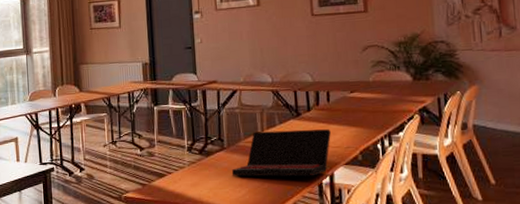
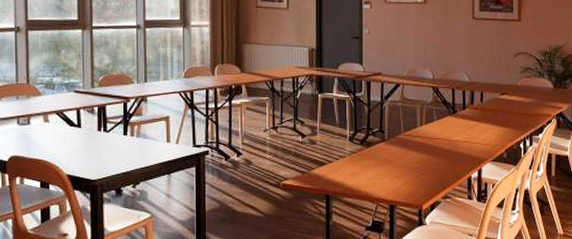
laptop: present [231,129,331,177] -> none [390,126,482,171]

